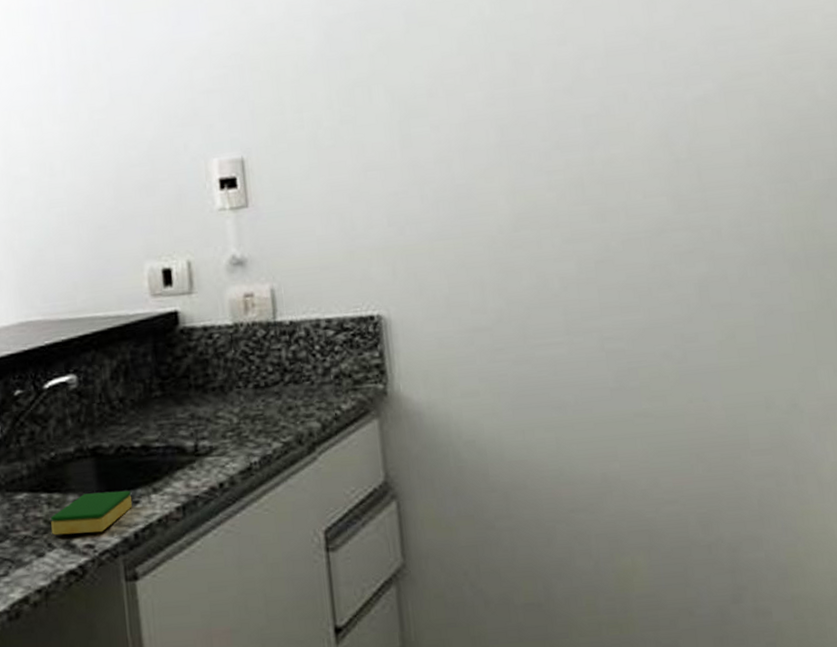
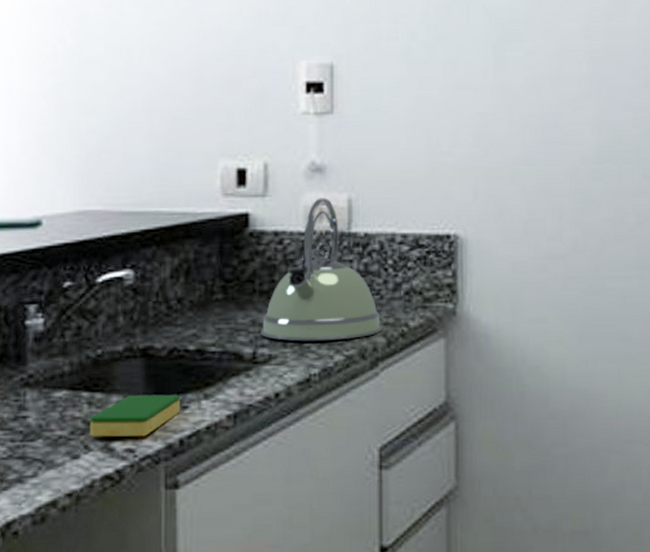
kettle: none [200,290,316,432] -> present [261,198,382,341]

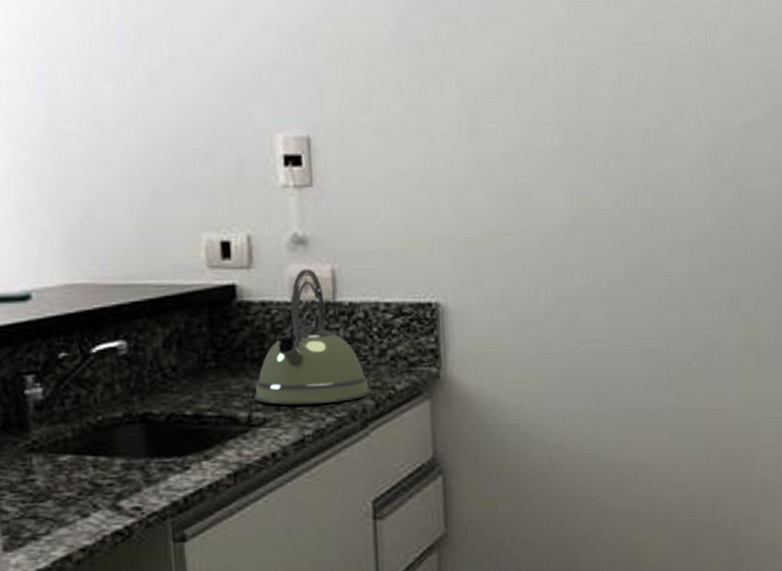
dish sponge: present [90,394,180,437] -> none [96,456,182,497]

